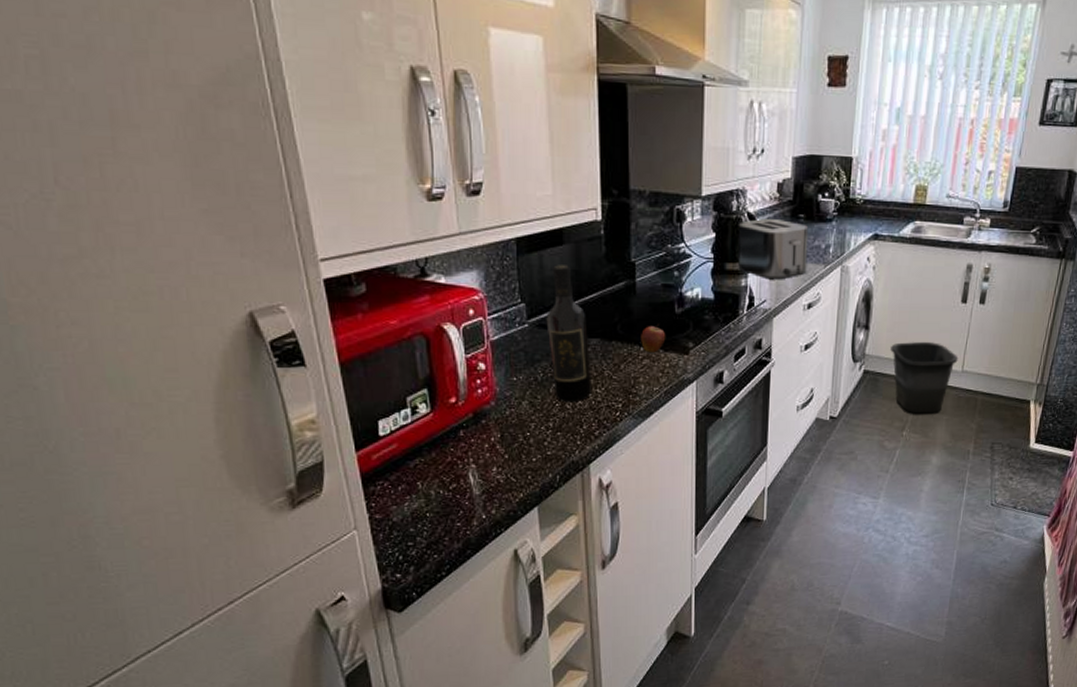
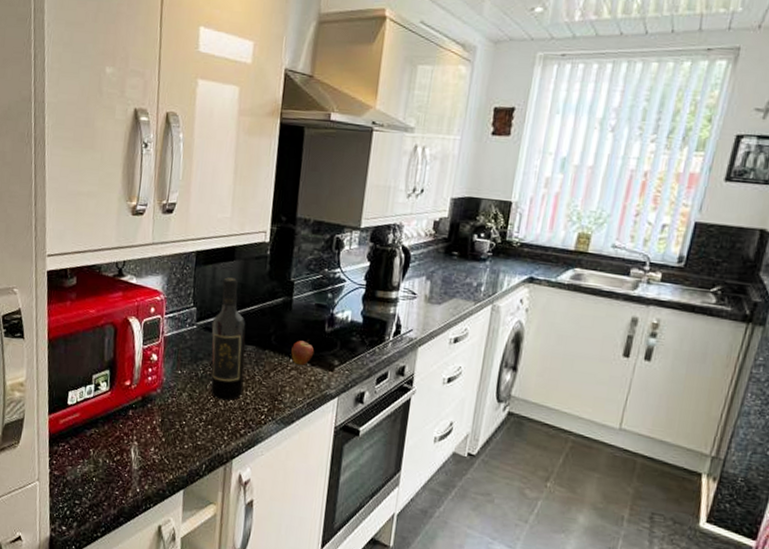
toaster: present [737,219,809,280] -> none [388,253,462,312]
waste bin: present [890,342,958,416] -> none [539,389,616,471]

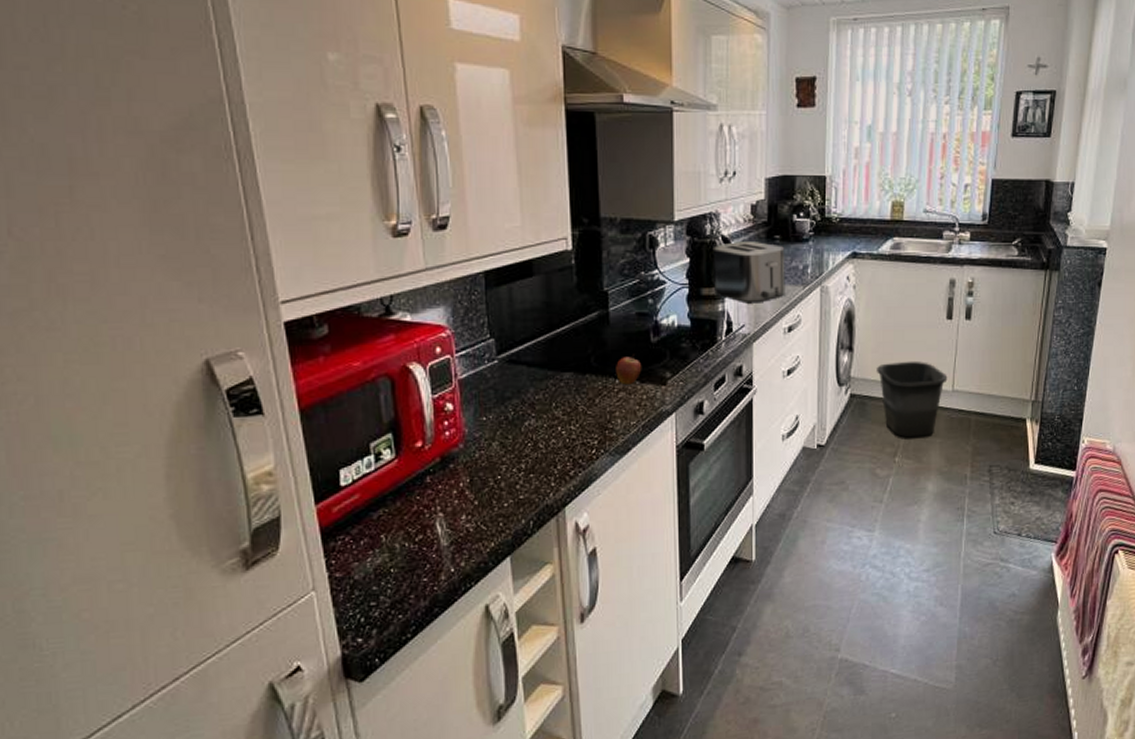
wine bottle: present [210,277,246,400] -> none [516,297,567,441]
toaster: none [388,253,462,312] -> present [712,242,785,304]
waste bin: none [539,389,616,471] -> present [877,362,948,441]

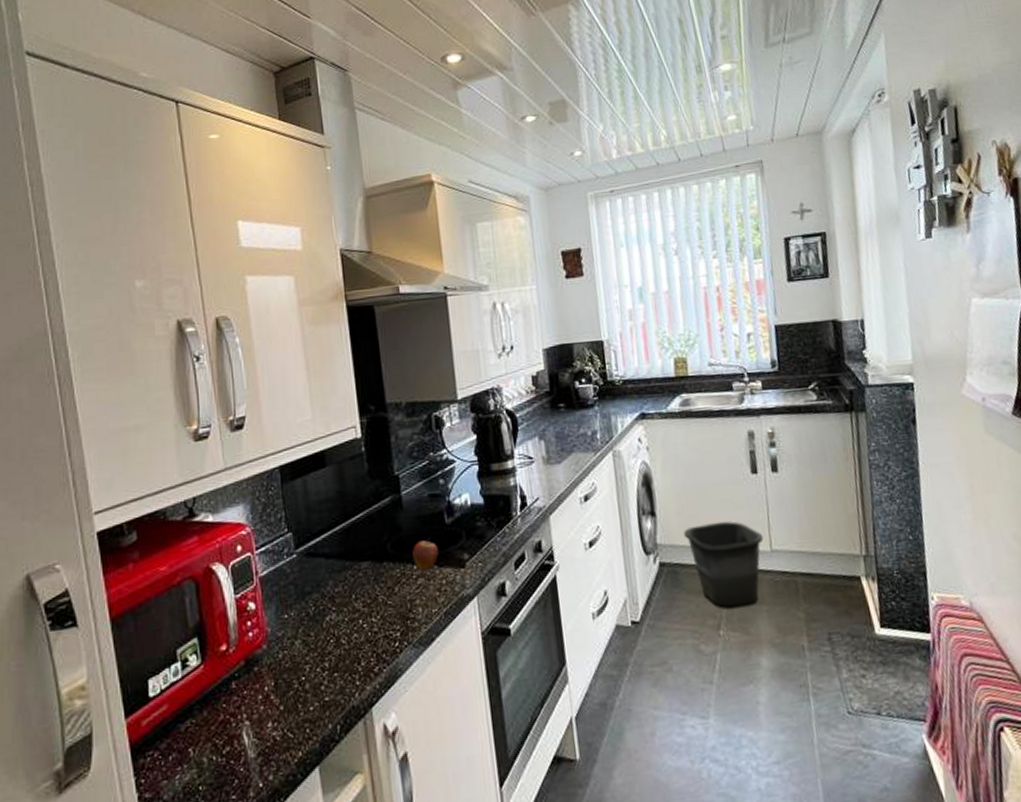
toaster: present [712,242,785,304] -> none [498,412,577,476]

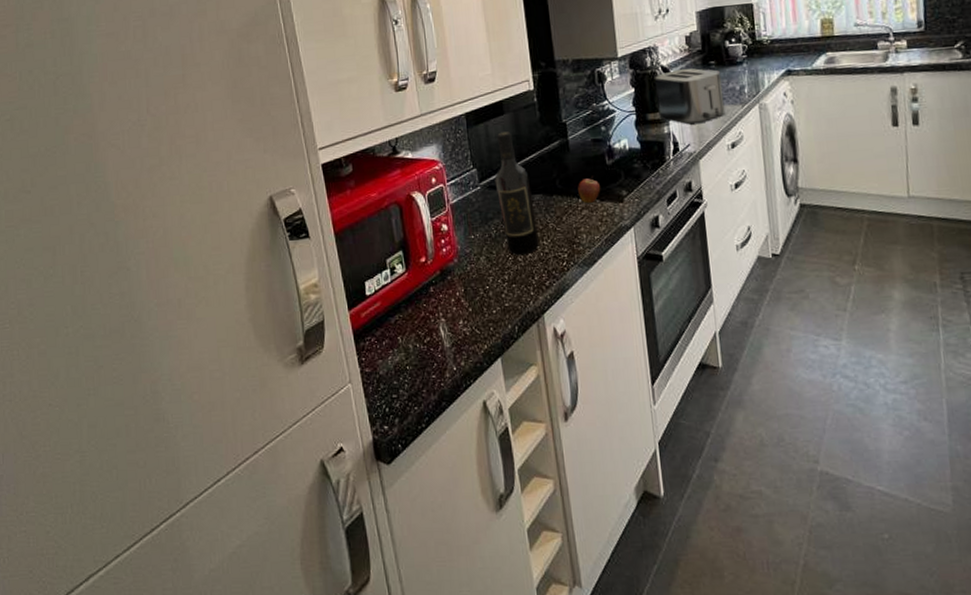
wine bottle: none [314,487,368,636] -> present [494,131,540,255]
toaster: none [498,412,577,476] -> present [654,68,726,125]
waste bin: present [684,521,764,610] -> none [824,169,902,248]

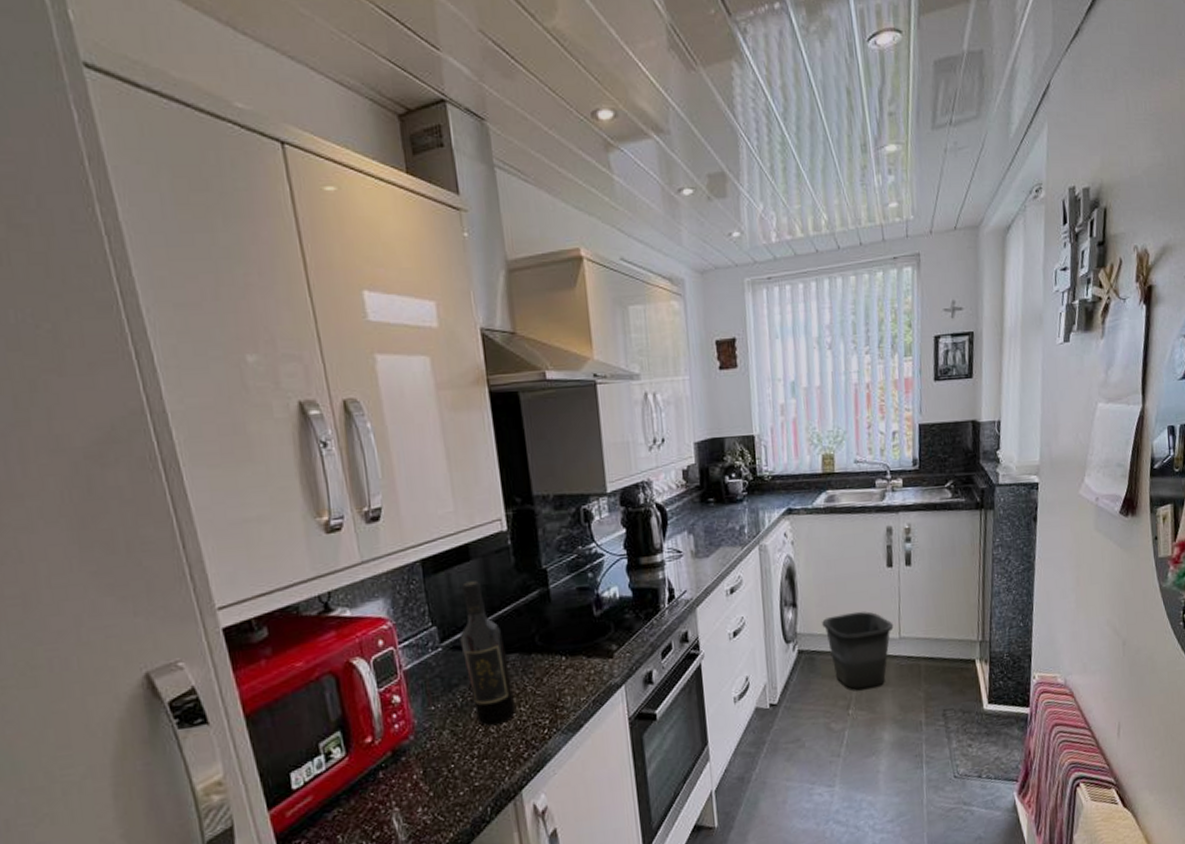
fruit: present [578,175,601,203] -> none [561,629,588,661]
toaster: present [654,68,726,125] -> none [647,506,725,569]
waste bin: none [824,169,902,248] -> present [822,611,894,692]

